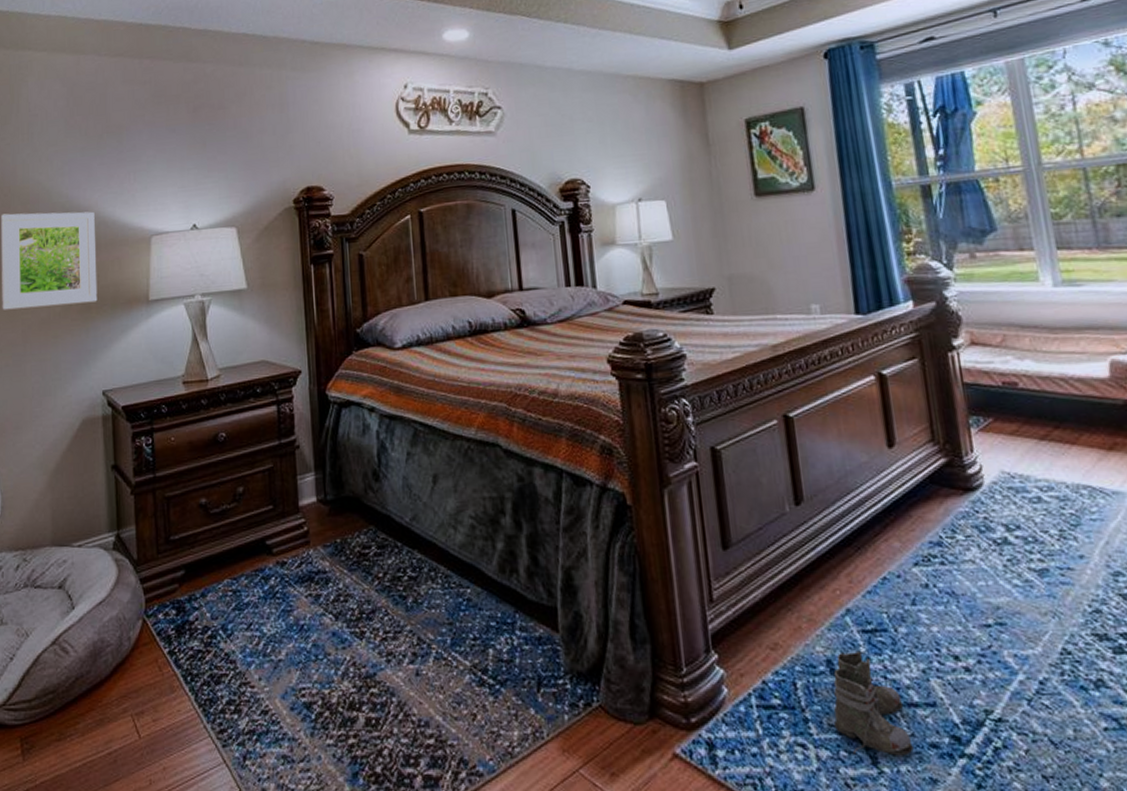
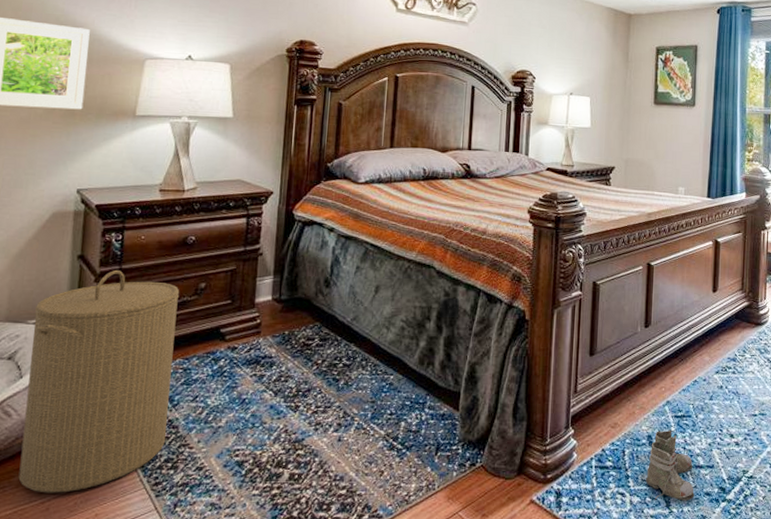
laundry hamper: none [77,479,225,742] -> present [18,270,180,493]

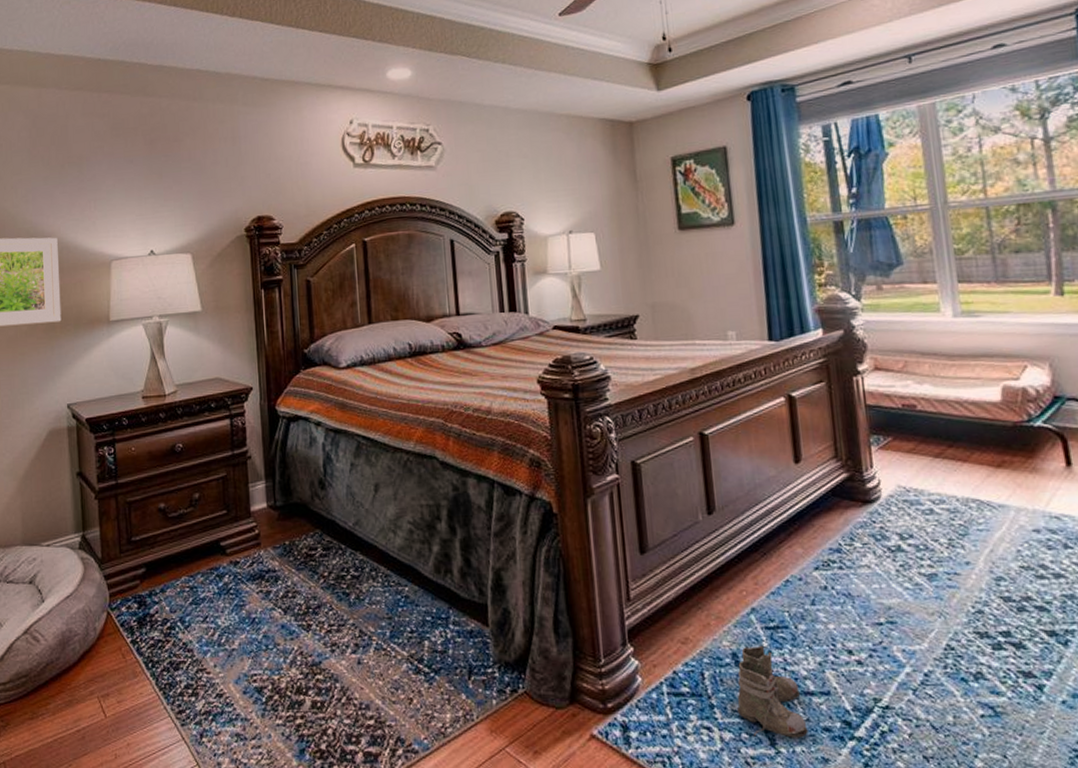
laundry hamper: present [18,270,180,493] -> none [45,486,183,721]

